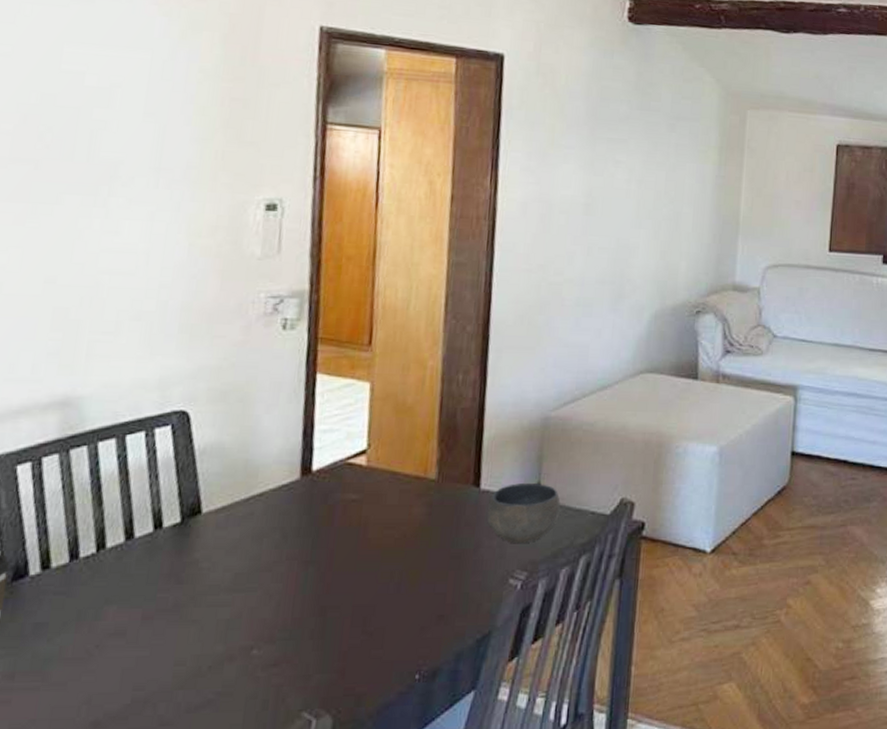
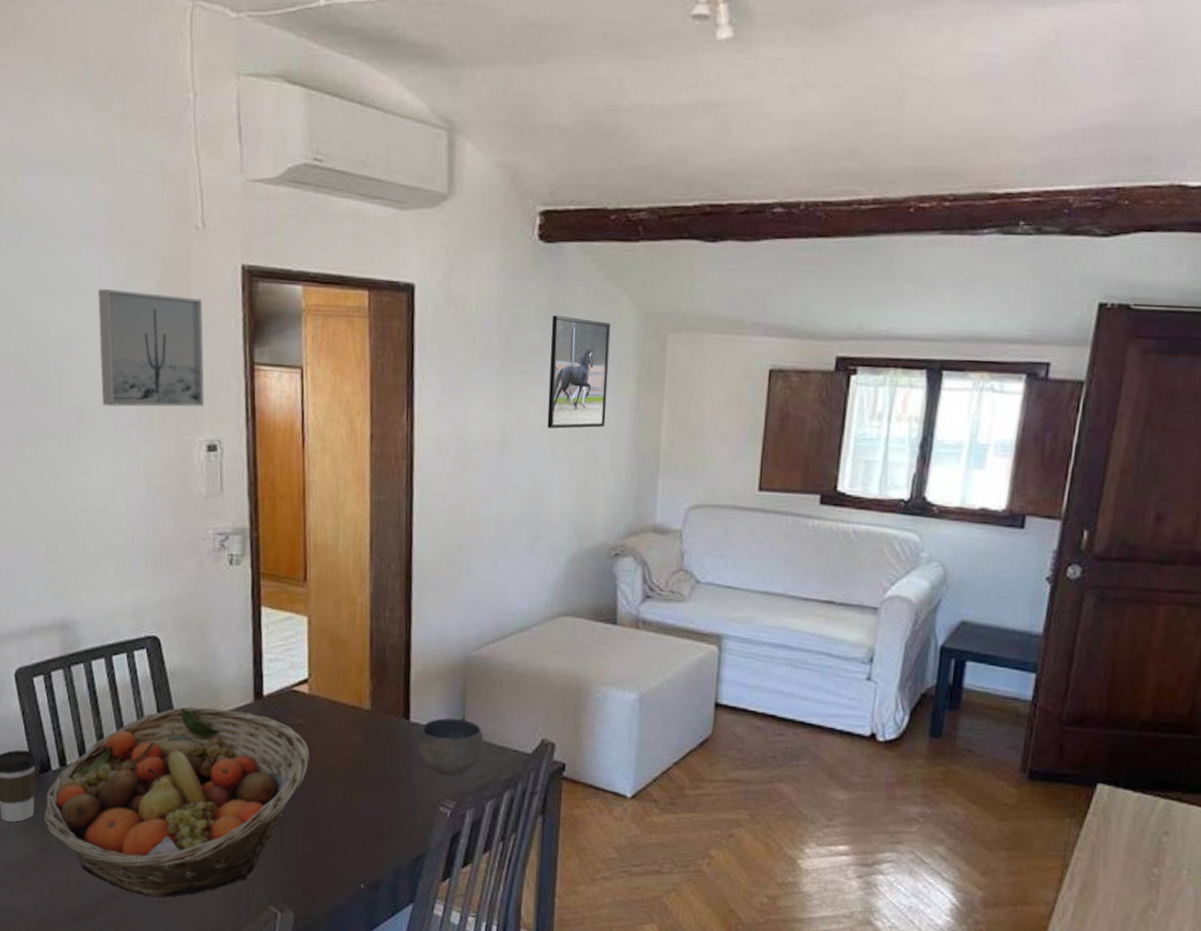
fruit basket: none [10,488,363,719] -> present [43,707,310,898]
wall art: none [142,41,273,165] -> present [98,289,204,407]
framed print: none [632,89,695,194] -> present [547,315,611,429]

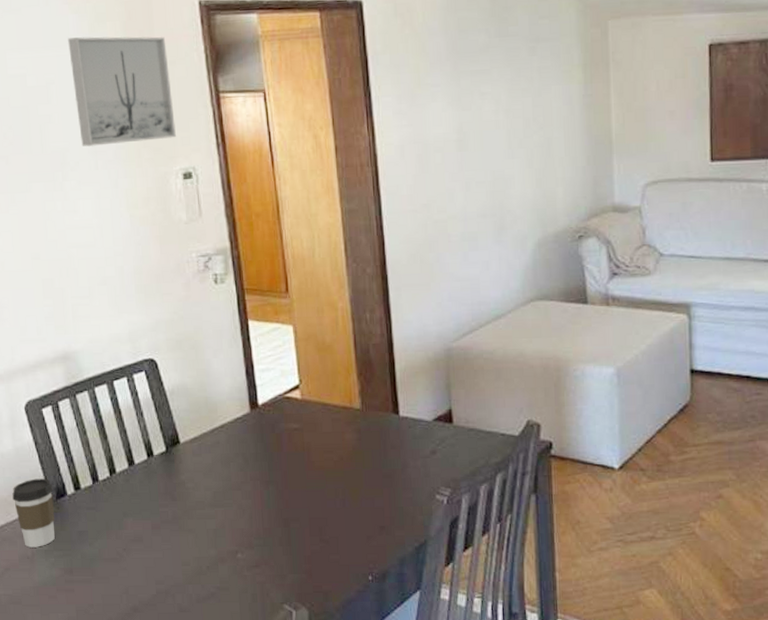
fruit basket: present [43,707,310,898] -> none [64,421,308,607]
bowl: present [417,718,484,775] -> none [409,408,473,463]
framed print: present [547,315,611,429] -> none [495,14,557,123]

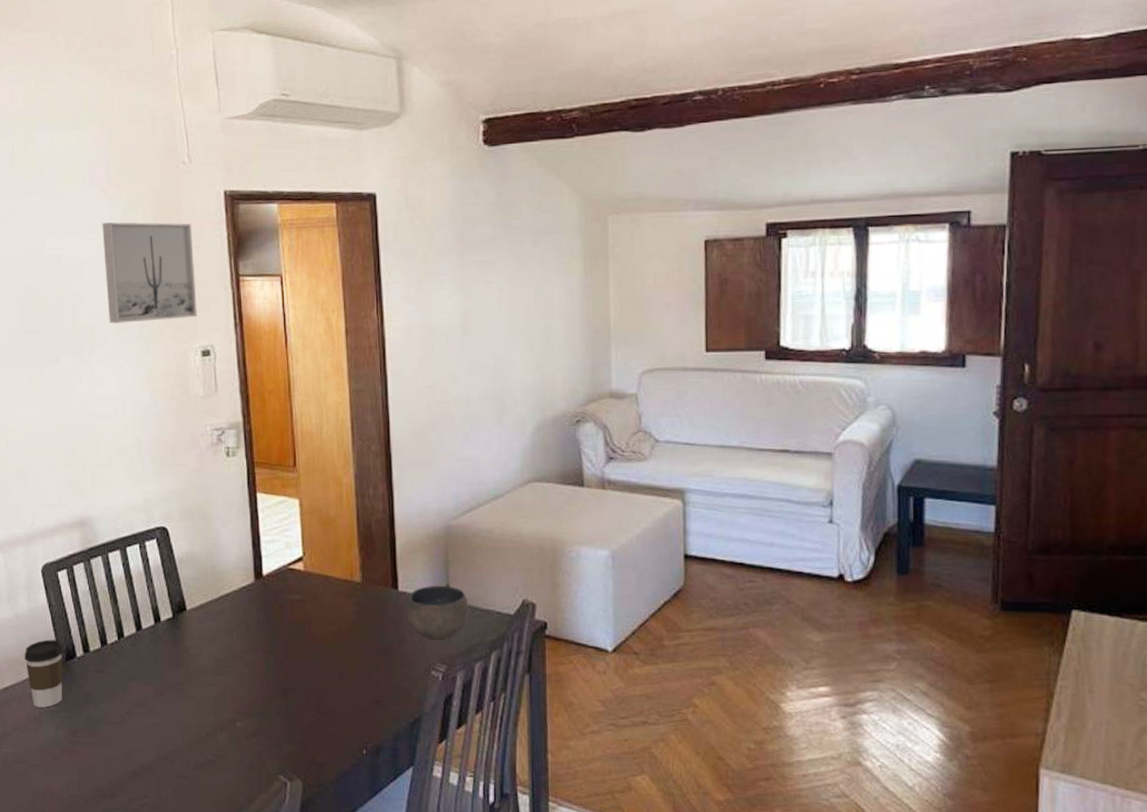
bowl: none [409,408,473,463] -> present [407,585,469,639]

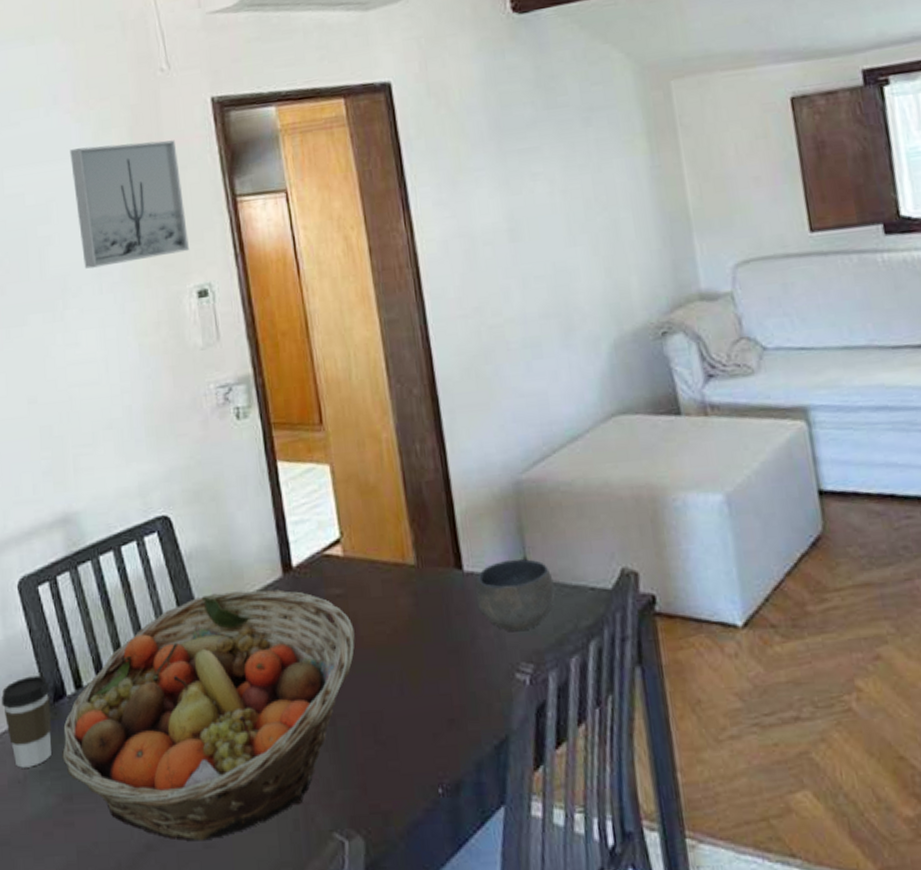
fruit basket: none [71,590,308,773] -> present [62,589,355,841]

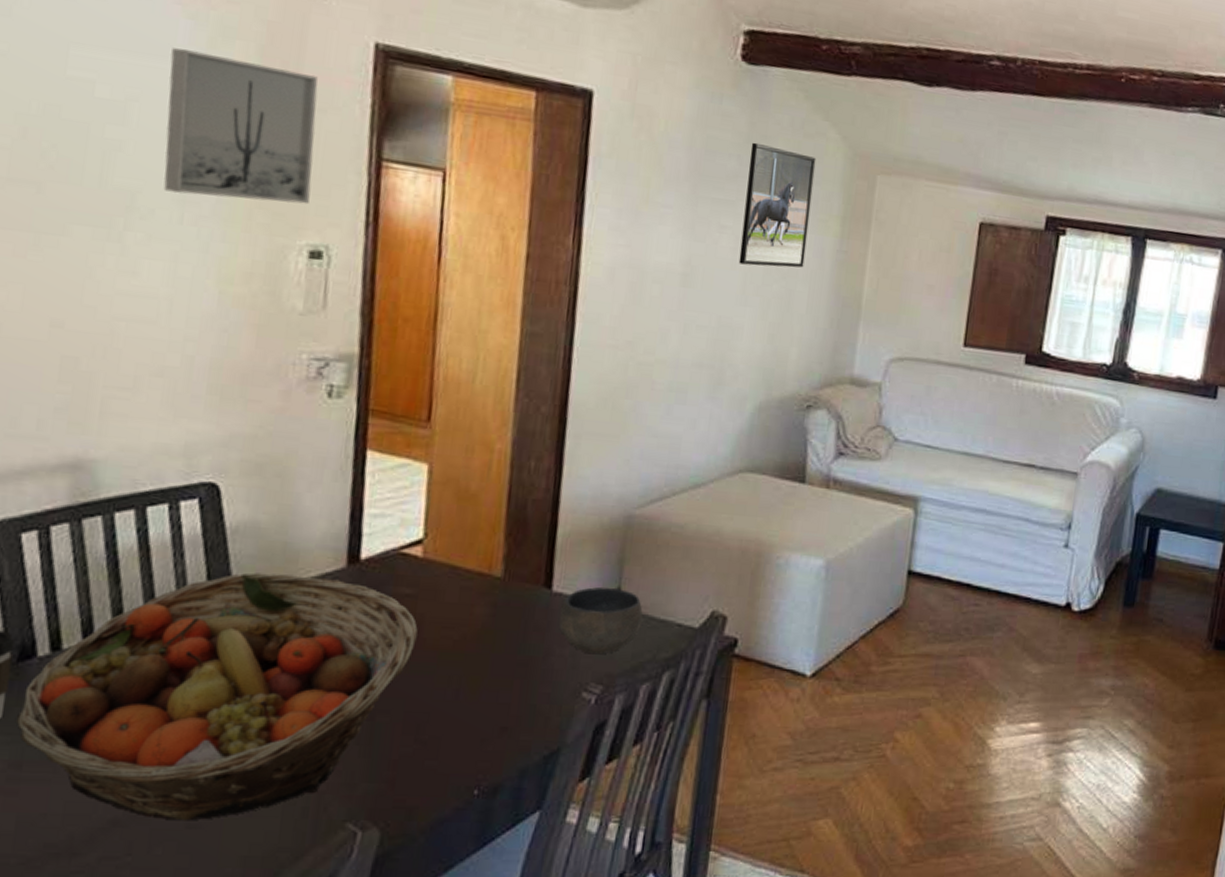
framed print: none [541,82,622,206] -> present [738,142,817,268]

